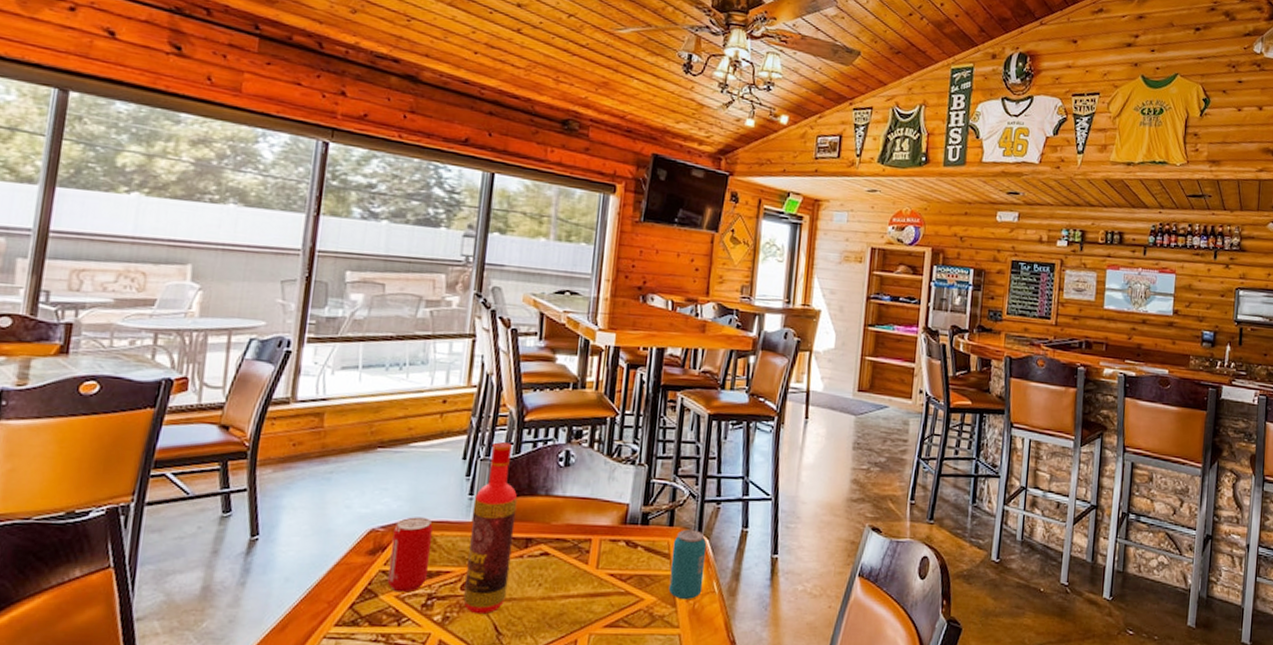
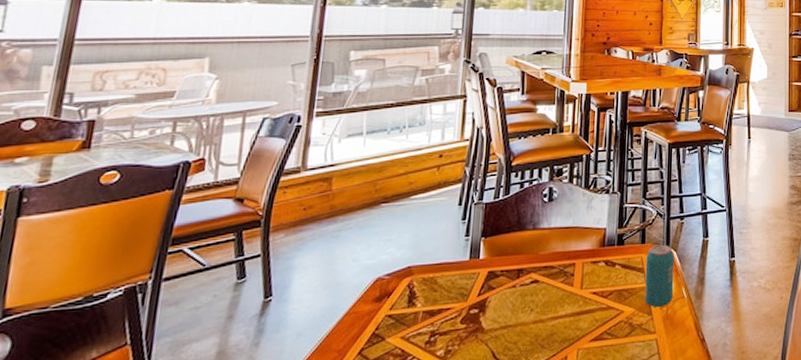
beverage can: present [387,517,433,593] -> none [393,261,433,334]
bottle: present [463,442,518,615] -> none [463,186,509,345]

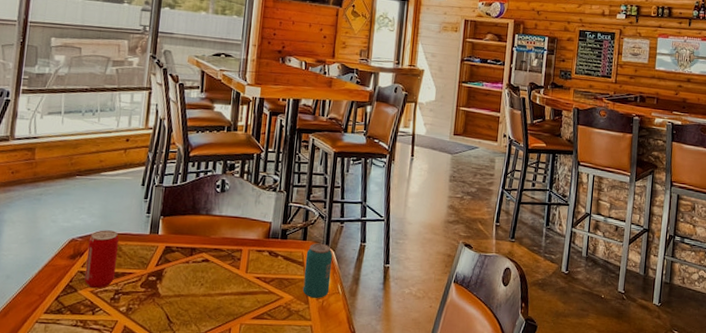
beverage can: none [393,261,433,334] -> present [84,230,119,289]

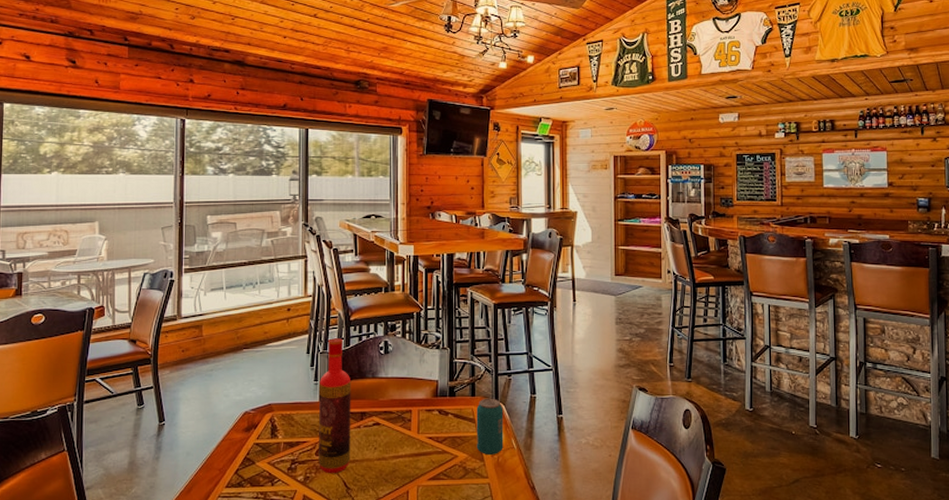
beverage can: present [84,230,119,289] -> none [260,400,290,460]
bottle: none [143,172,185,307] -> present [318,338,352,474]

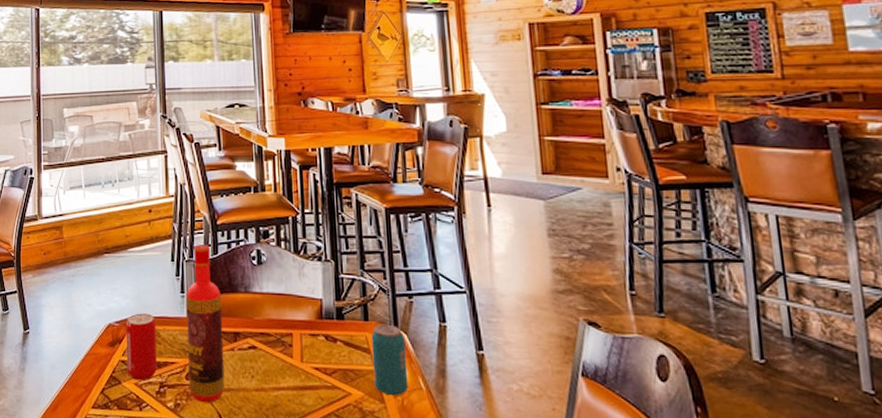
beverage can: none [260,400,290,460] -> present [126,313,158,381]

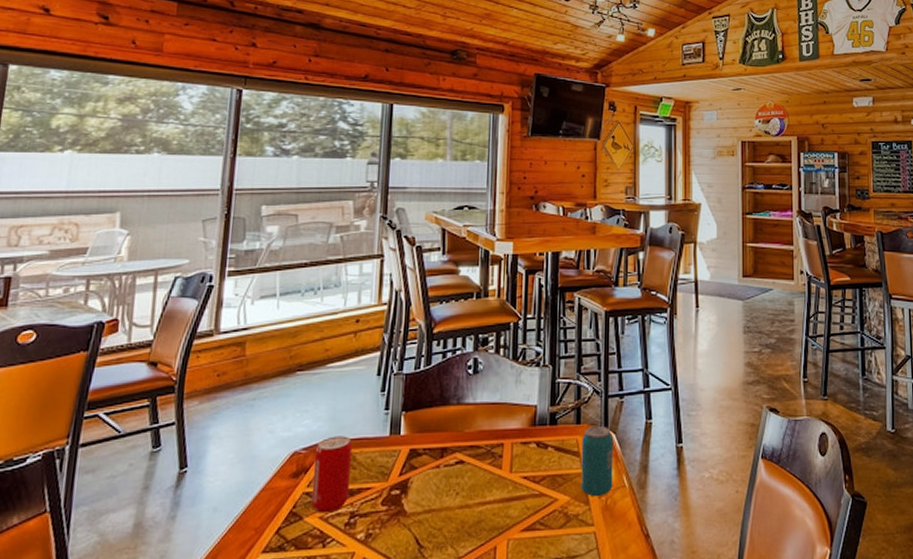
bottle: present [186,245,225,403] -> none [385,356,431,529]

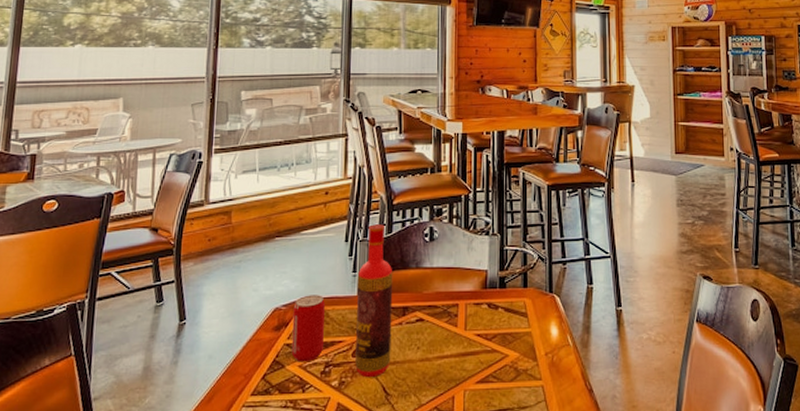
bottle: none [385,356,431,529] -> present [355,224,393,378]
beverage can: present [581,425,614,497] -> none [529,289,558,354]

